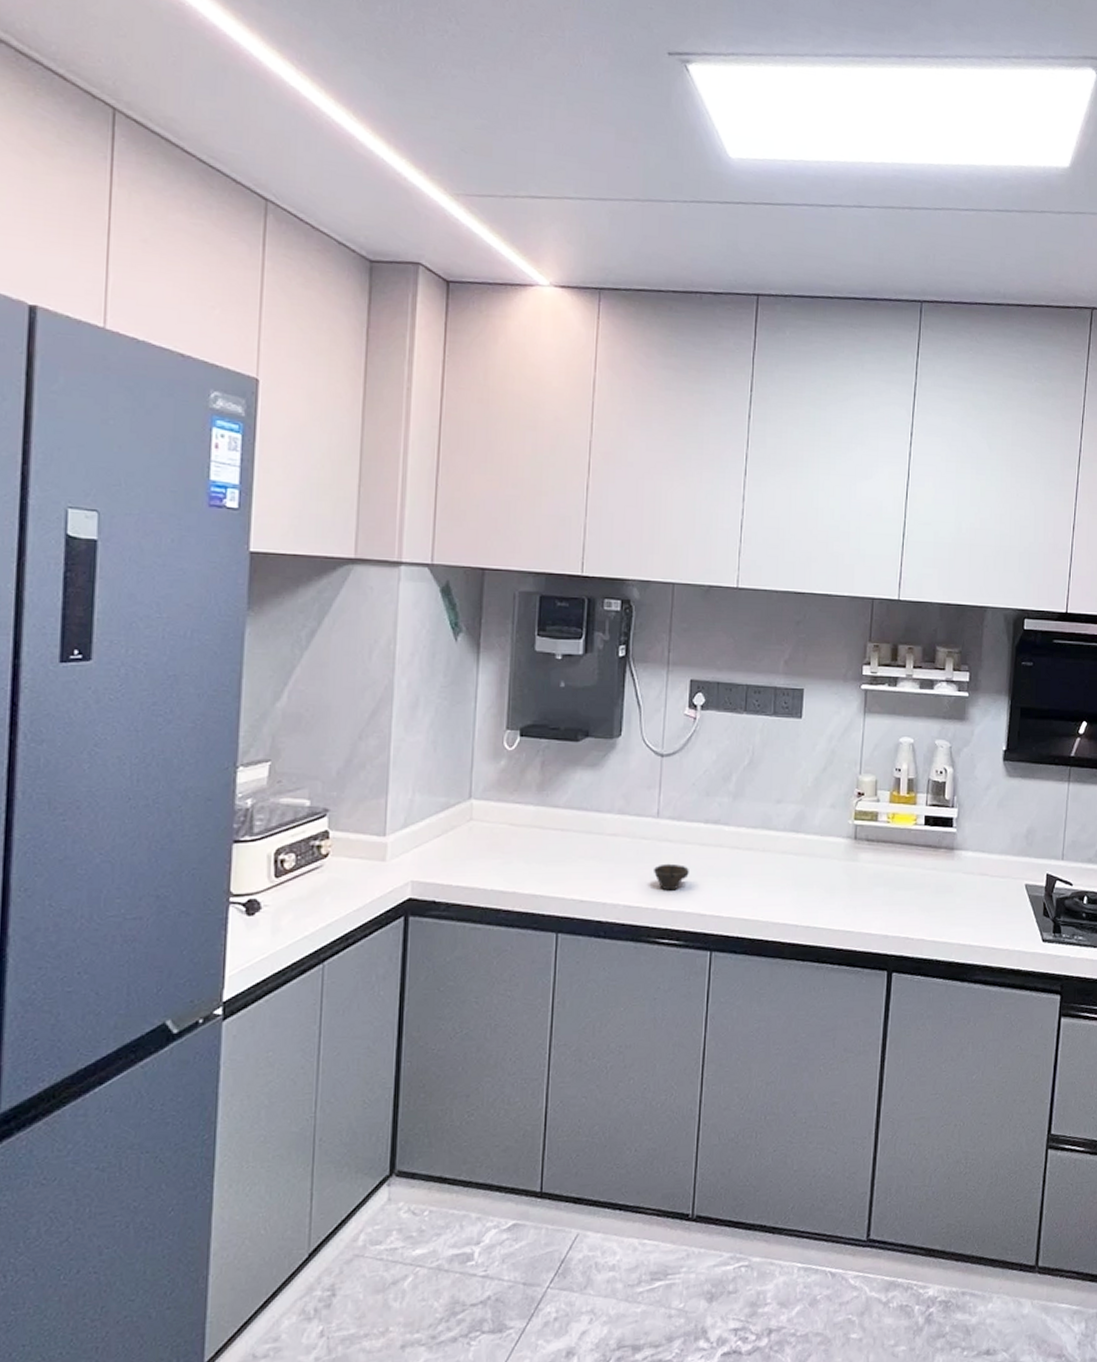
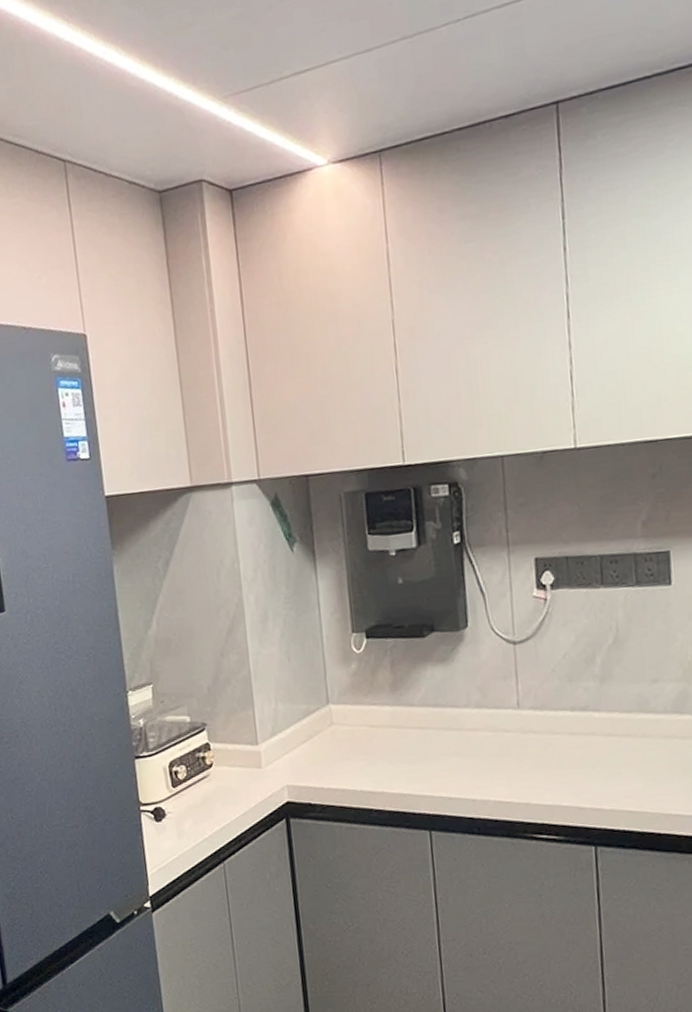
cup: present [653,863,689,891] -> none [520,756,561,785]

